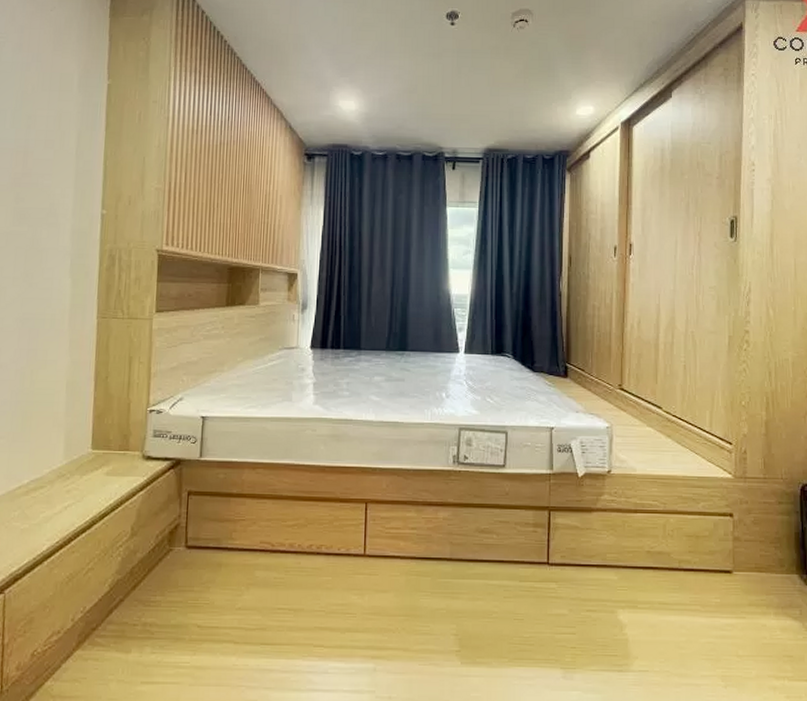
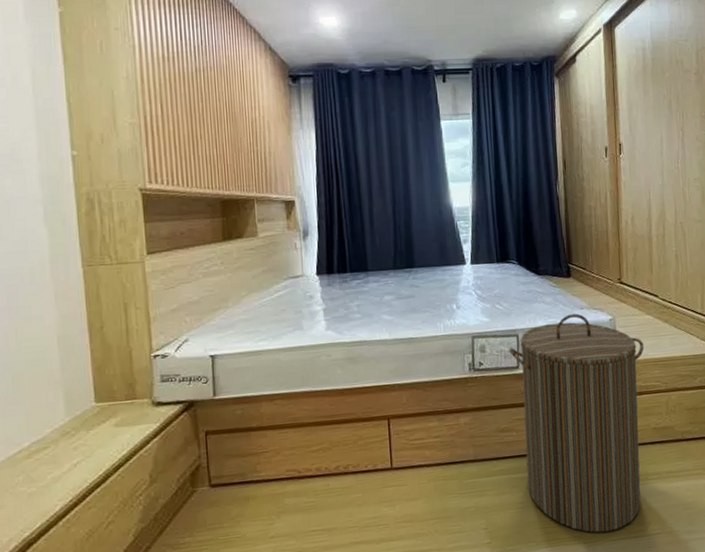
laundry hamper: none [496,416,643,660] -> present [509,313,644,533]

